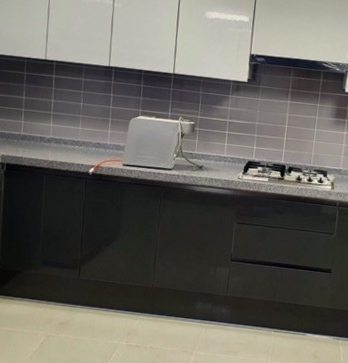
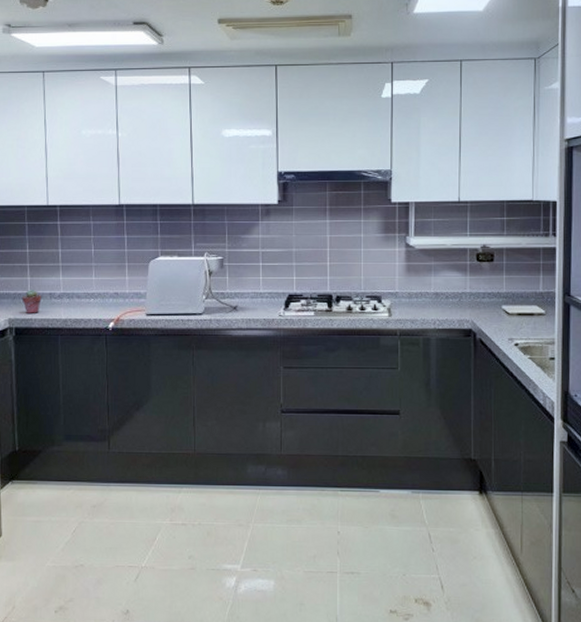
potted succulent: none [14,131,33,153] -> present [21,289,42,313]

